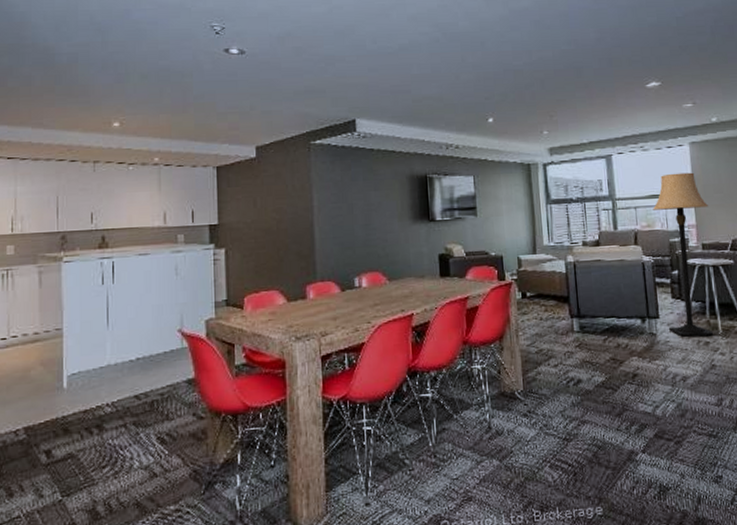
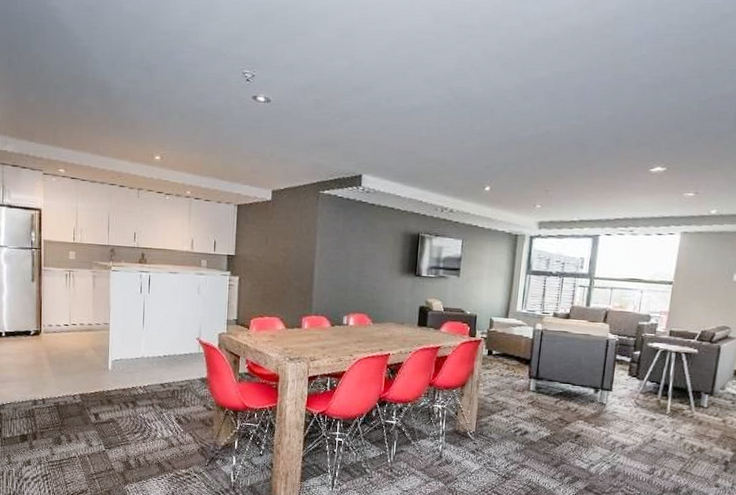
lamp: present [652,172,714,337] -> none [619,260,686,414]

